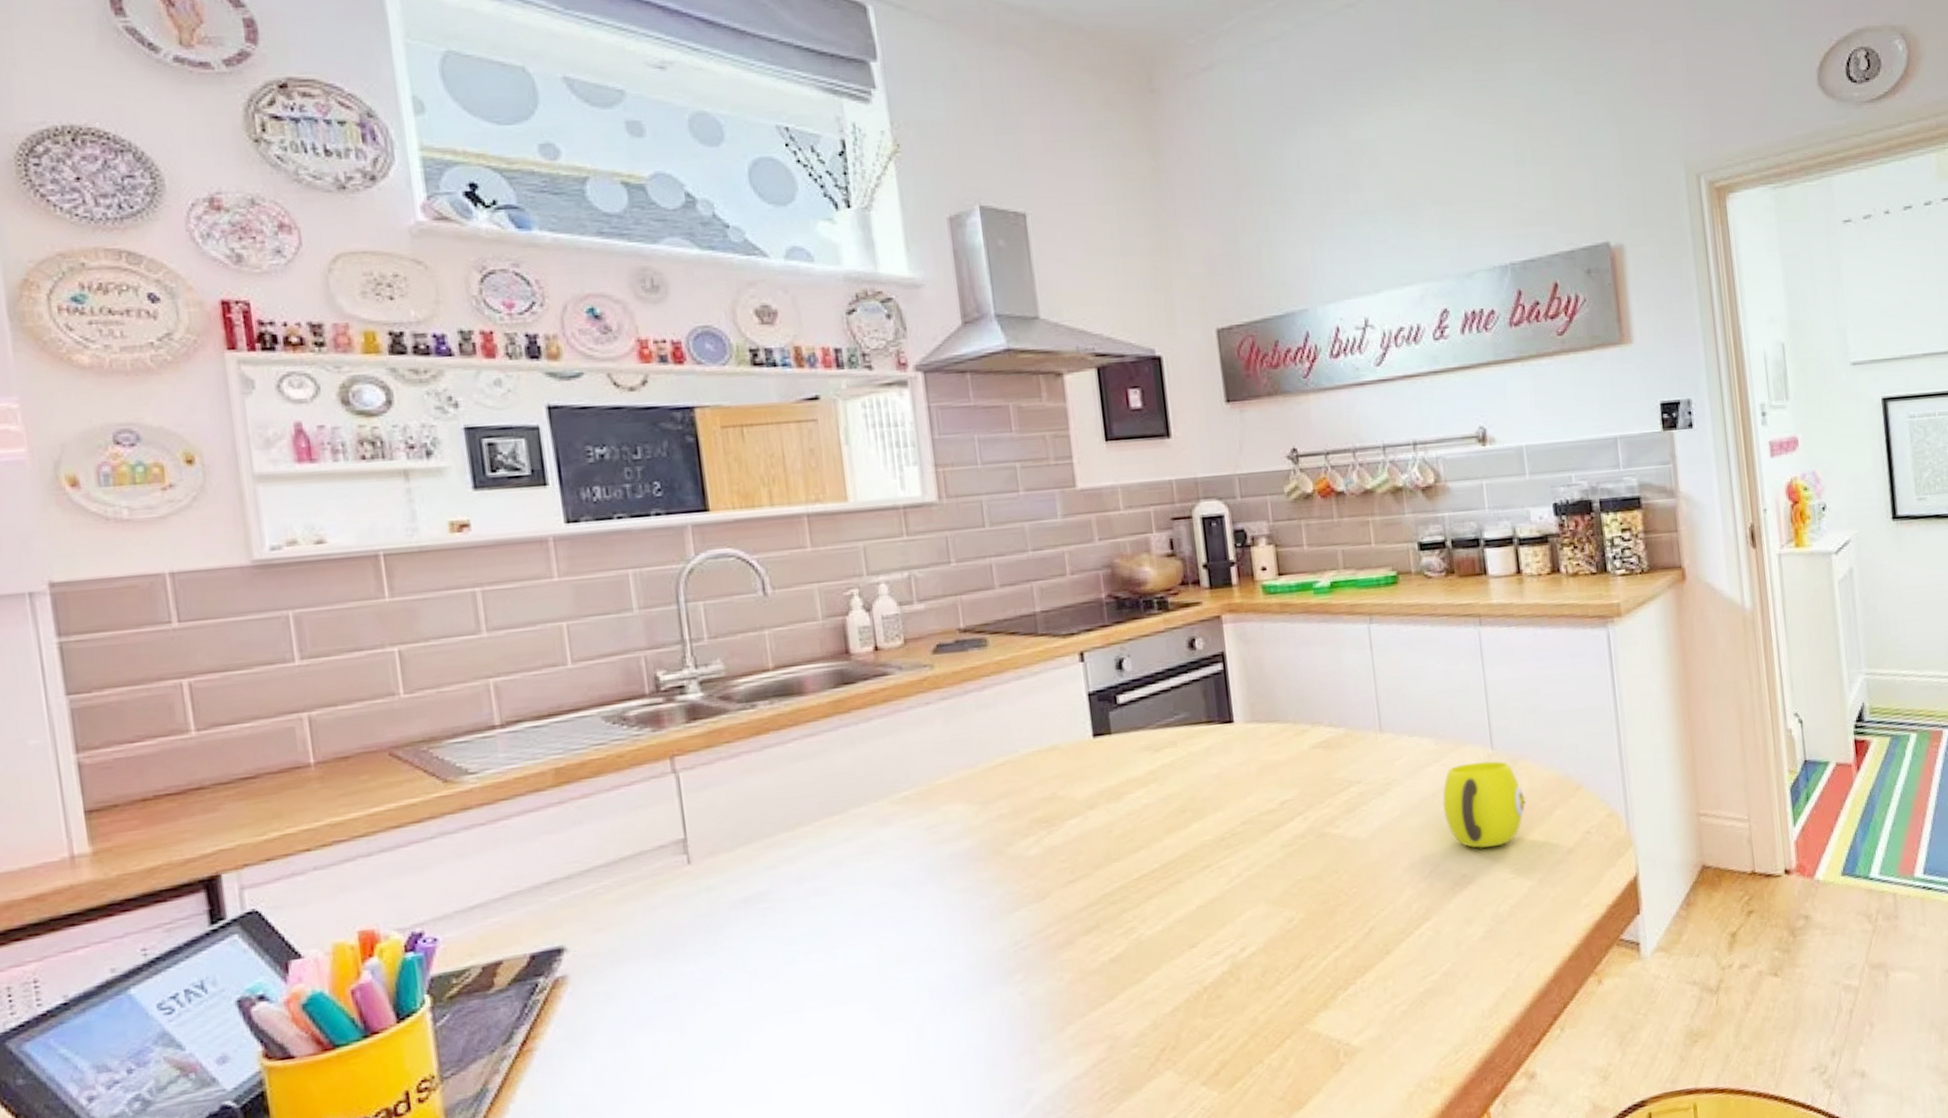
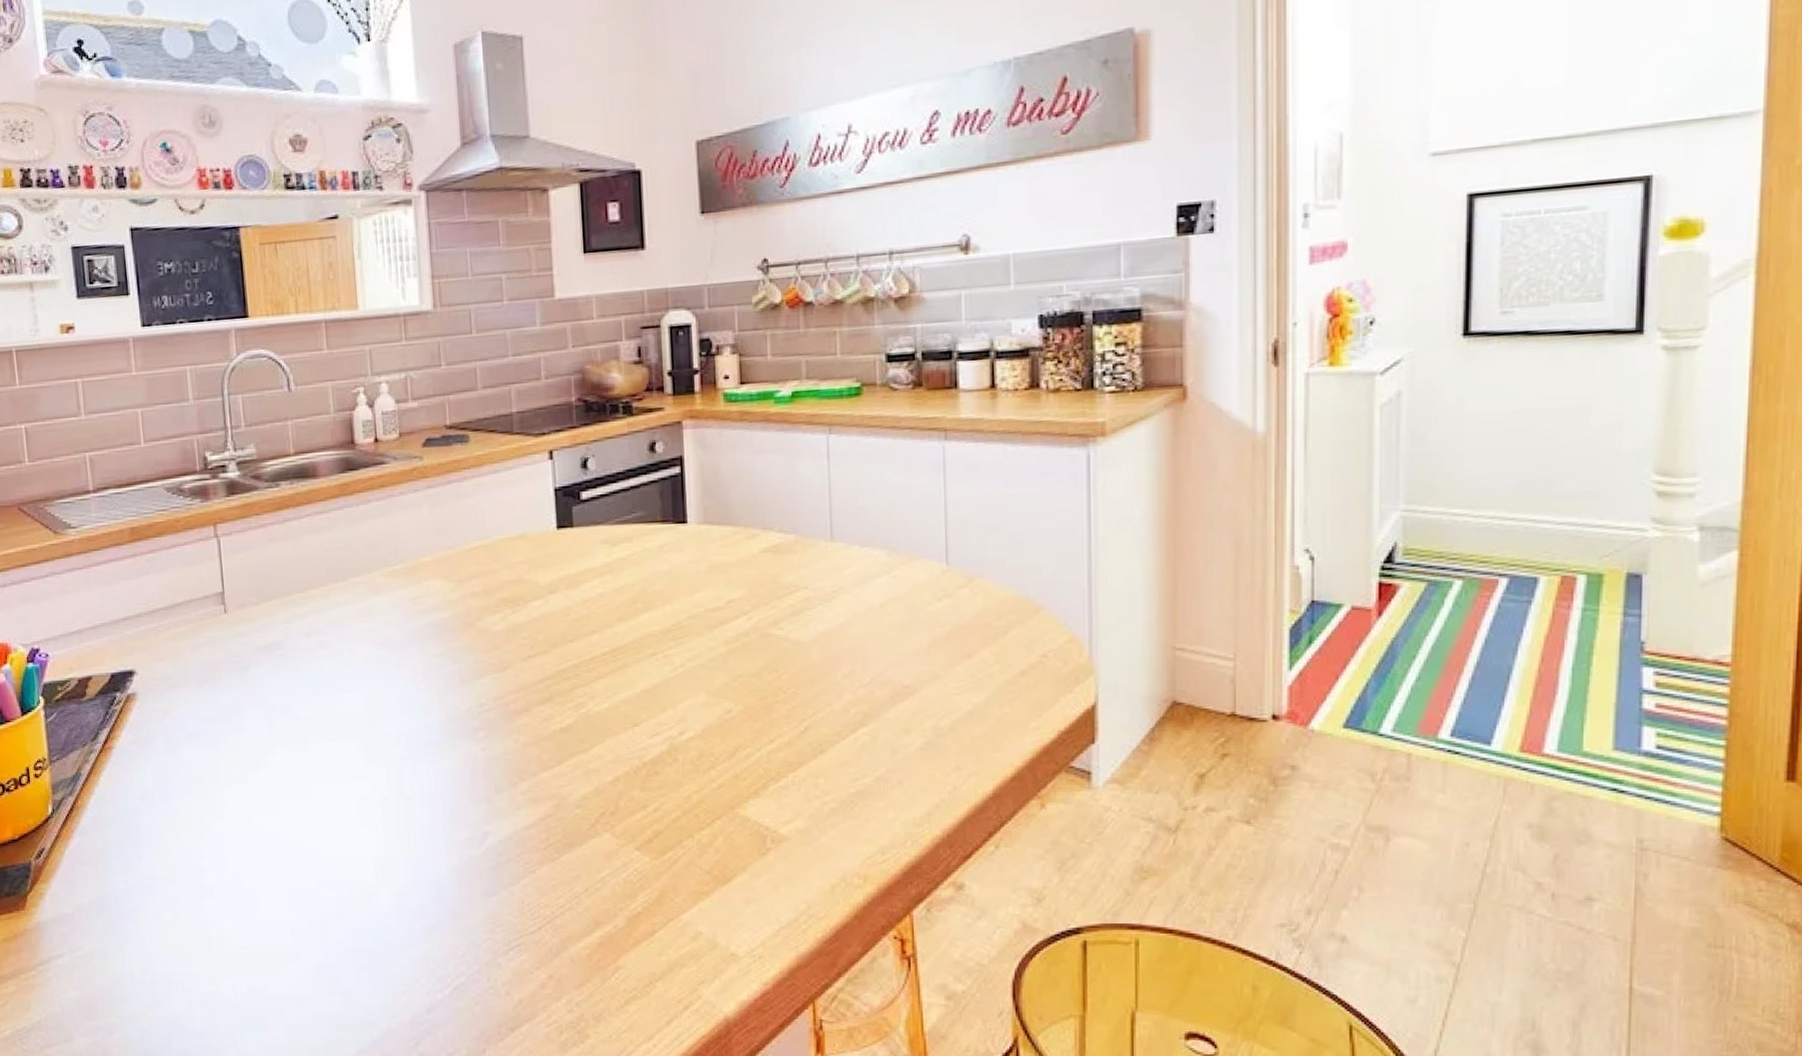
cup: present [1442,760,1526,848] -> none [889,576,978,661]

